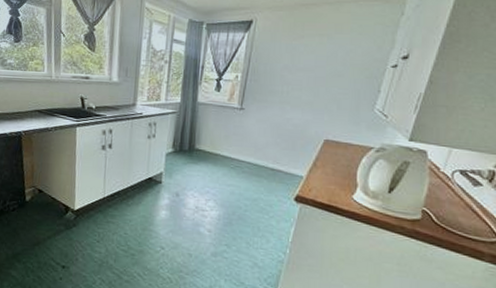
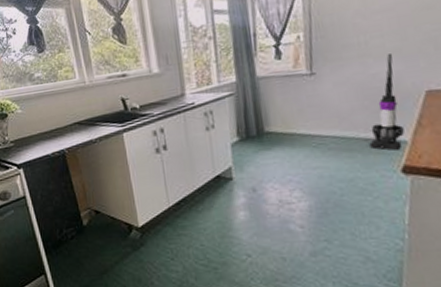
vacuum cleaner: none [274,105,306,183] -> present [369,54,405,151]

